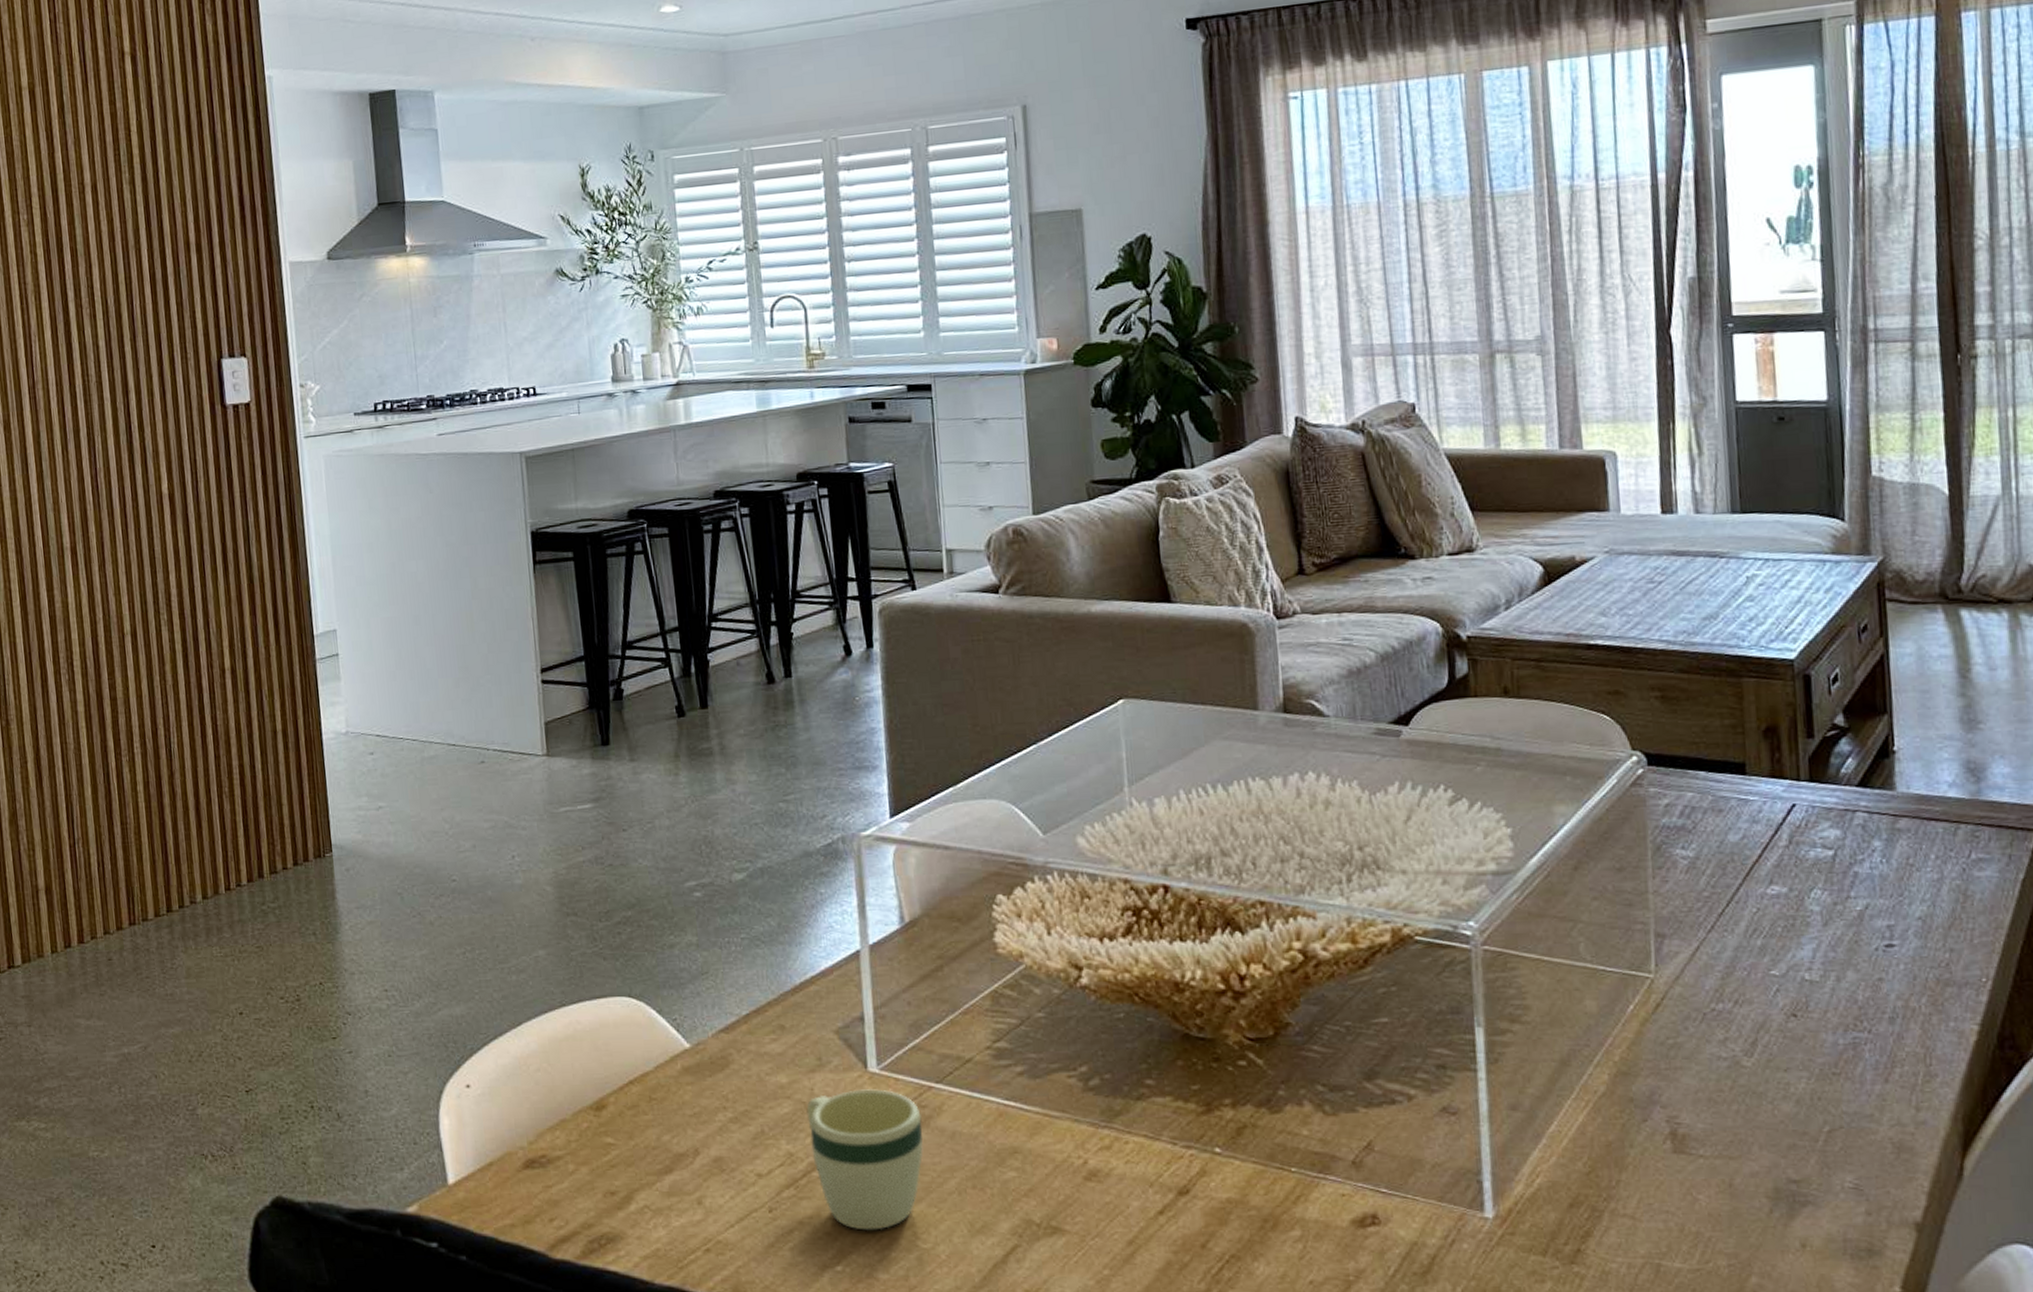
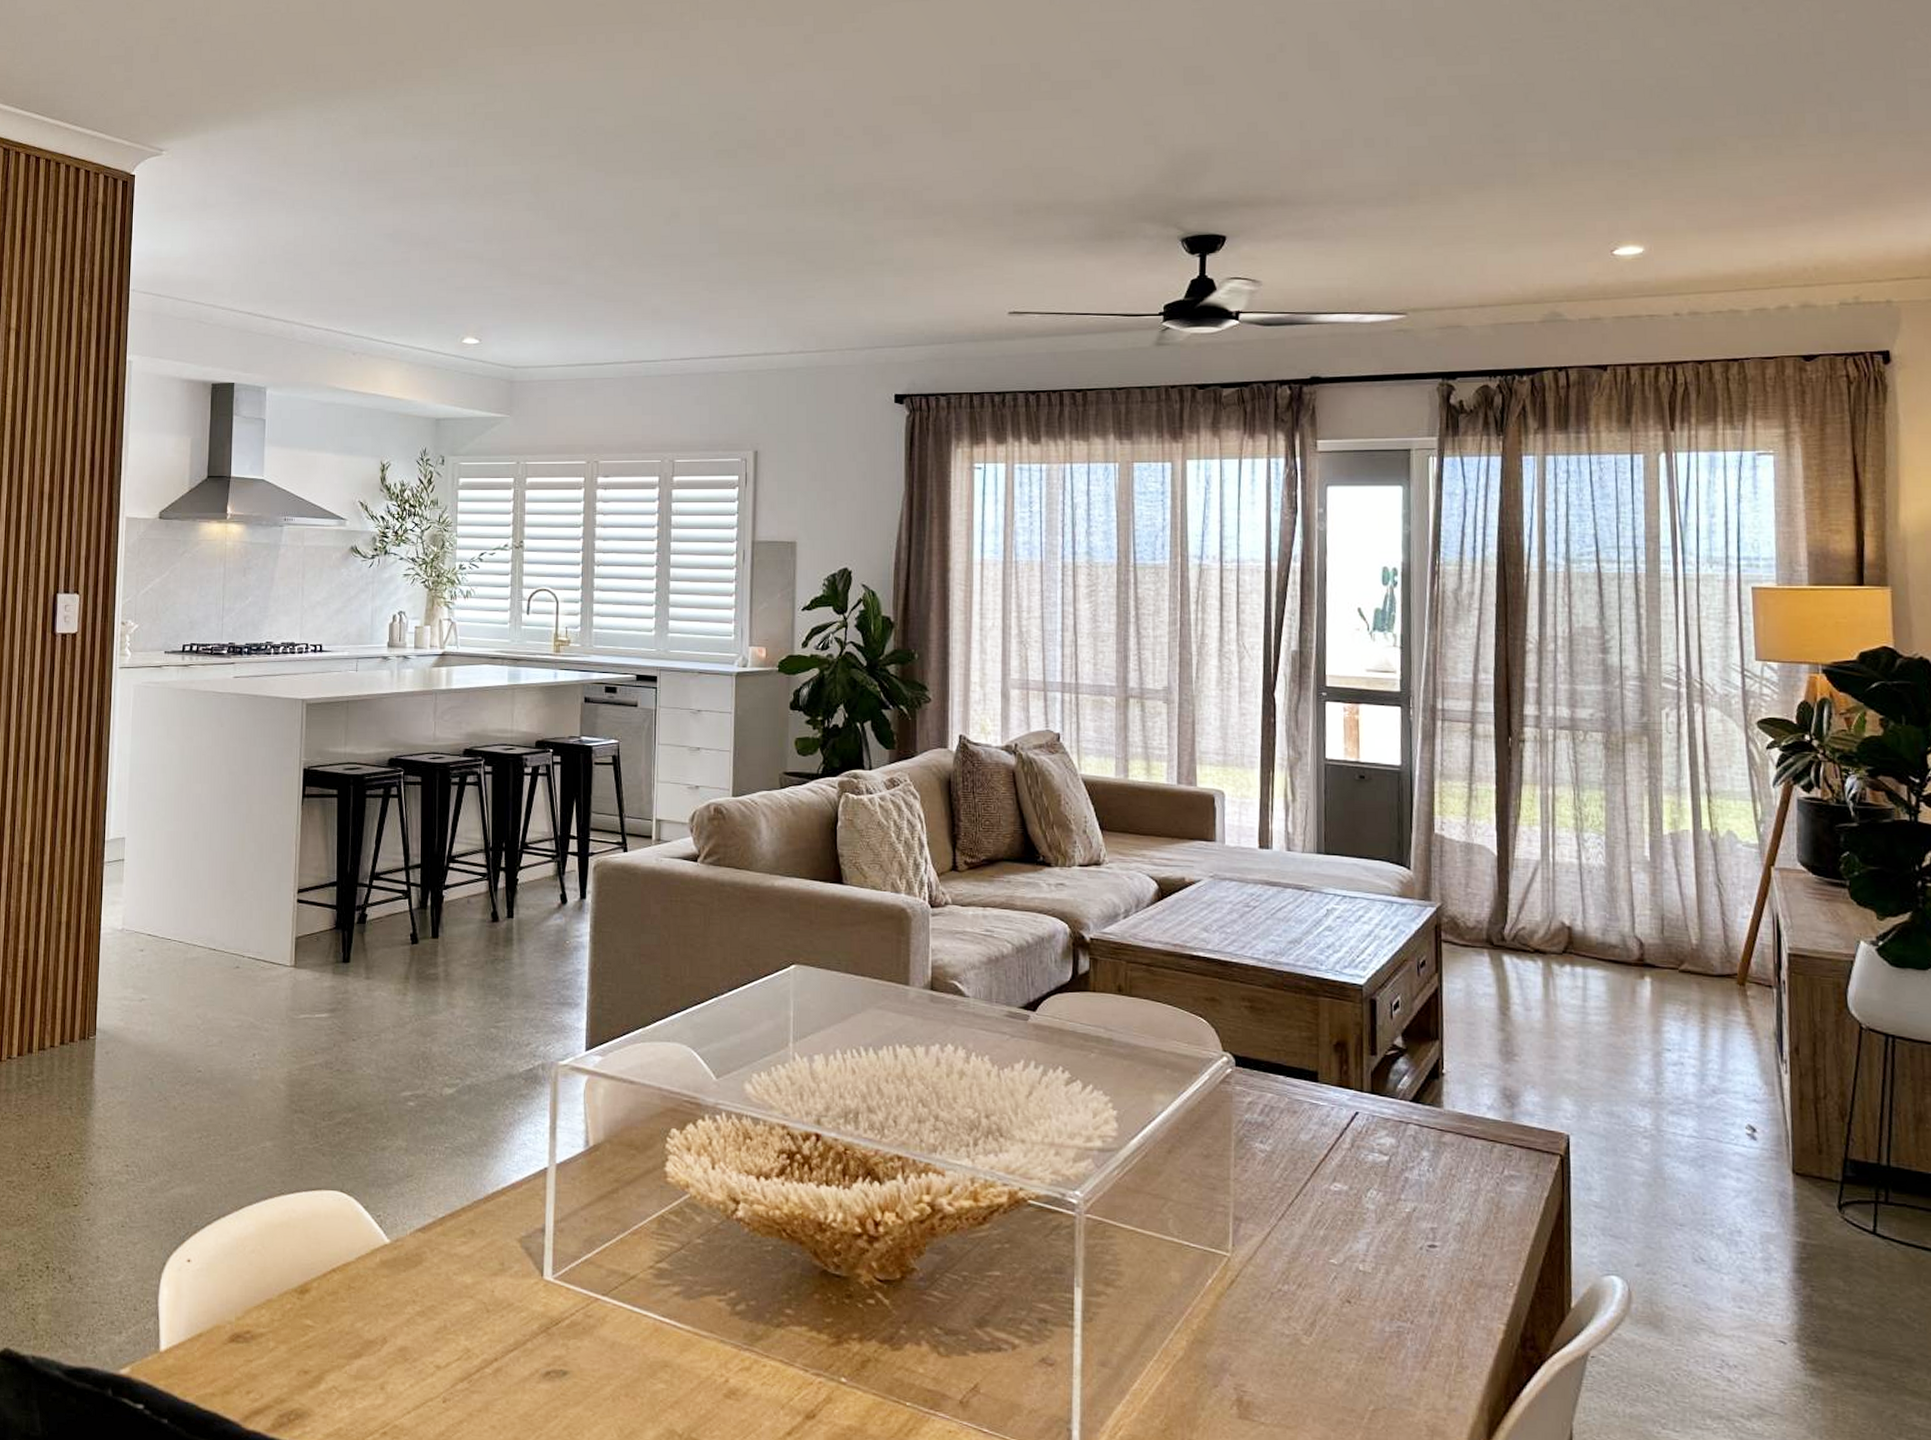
mug: present [806,1089,923,1230] -> none [486,1295,587,1428]

